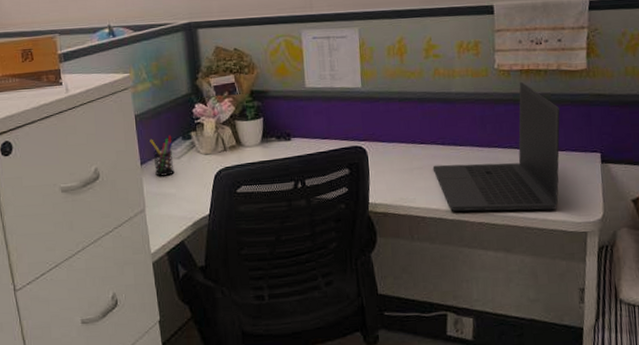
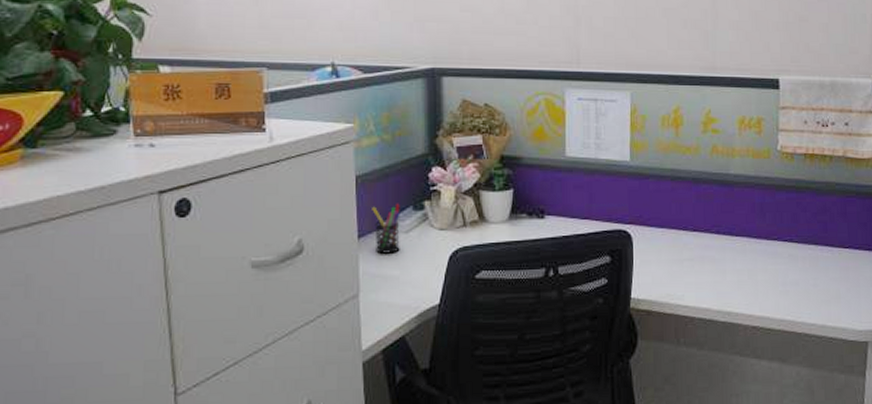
laptop: present [432,81,561,212] -> none [705,167,845,315]

